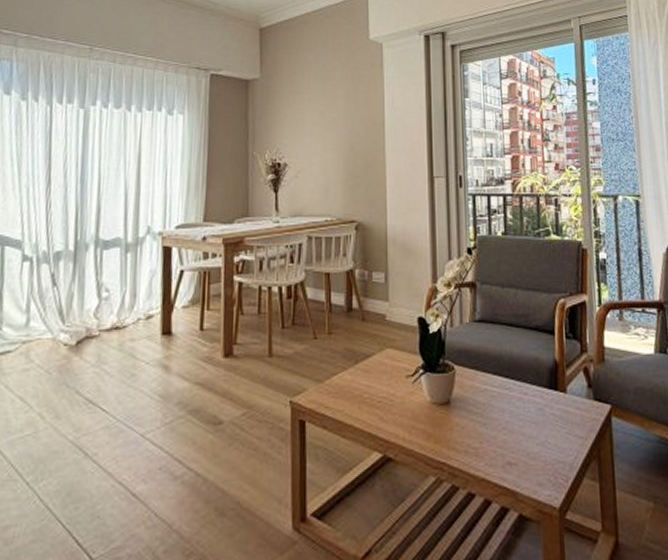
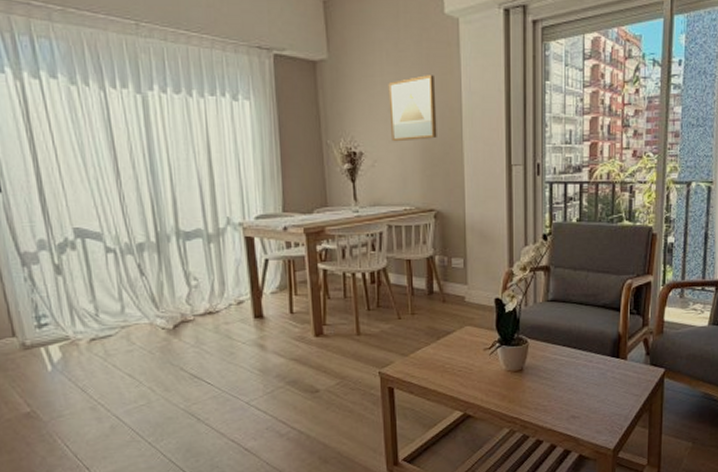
wall art: none [315,92,360,154] -> present [388,75,437,142]

